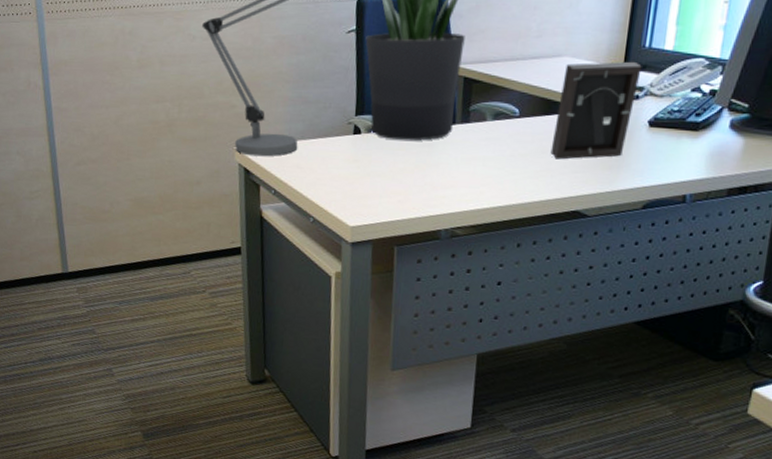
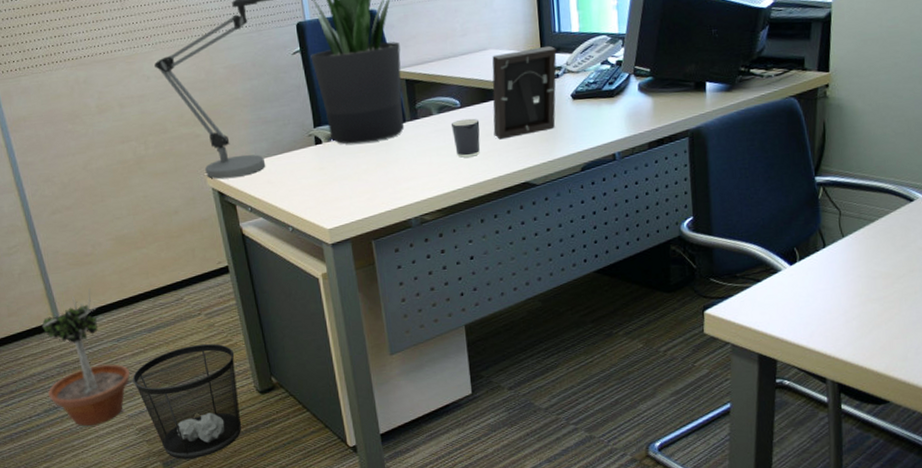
potted tree: none [46,246,127,383] -> present [42,288,130,426]
waste bin: none [127,321,232,436] -> present [132,343,241,459]
mug: none [504,130,538,173] -> present [450,118,481,158]

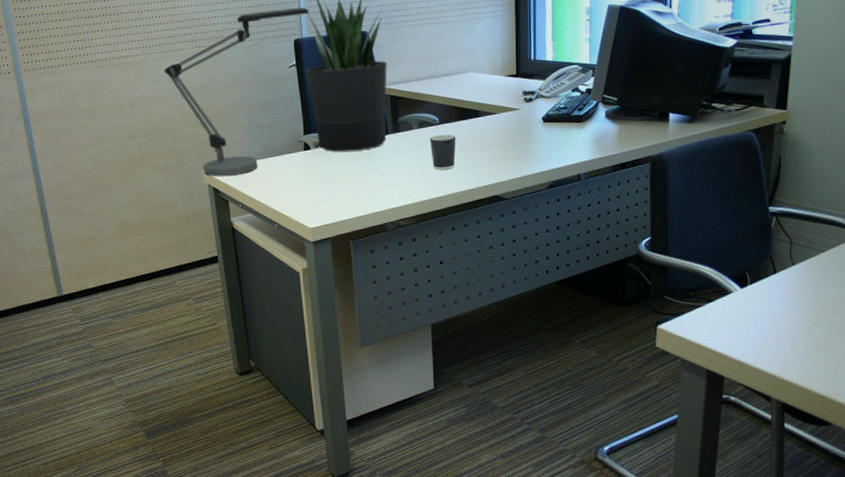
potted tree: present [42,288,130,426] -> none [46,268,122,394]
waste bin: present [132,343,241,459] -> none [124,325,219,430]
picture frame: present [492,45,557,140] -> none [468,71,531,155]

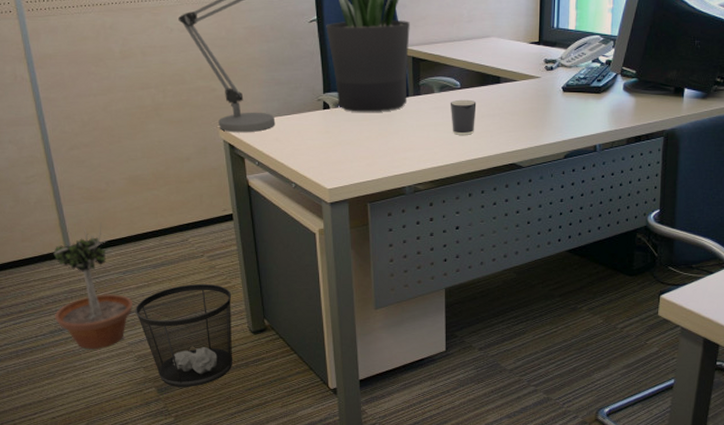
potted tree: none [46,268,122,394] -> present [53,222,134,349]
waste bin: none [124,325,219,430] -> present [135,283,232,387]

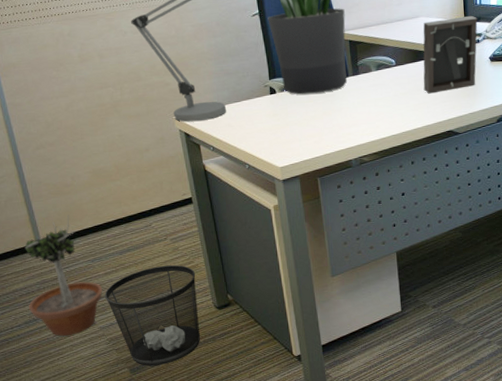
mug: present [450,99,477,135] -> none [387,75,412,108]
picture frame: none [488,39,553,122] -> present [423,15,478,94]

